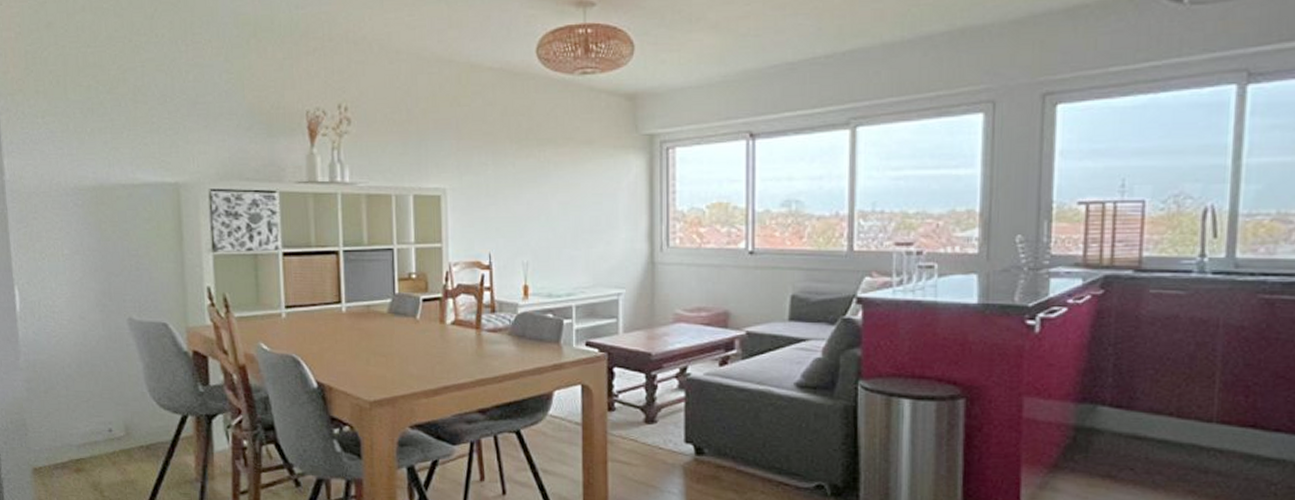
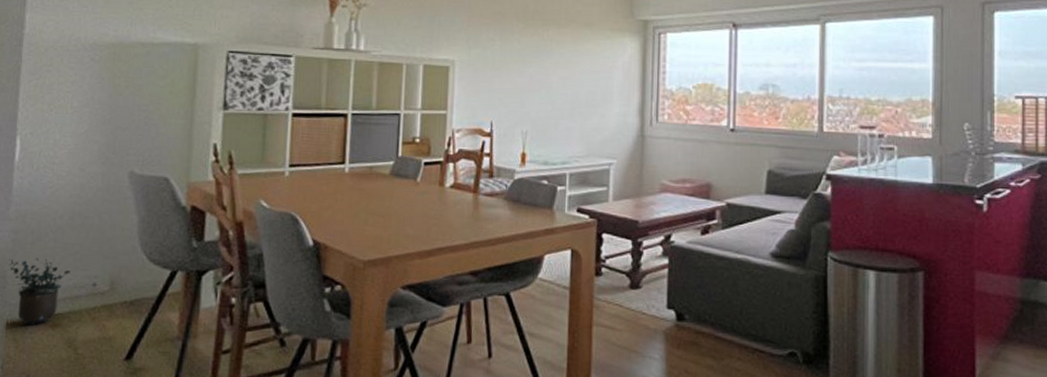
potted plant: none [26,406,86,469] -> present [9,258,71,325]

